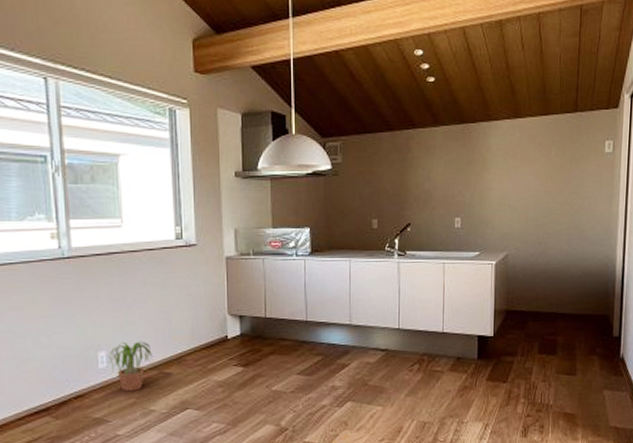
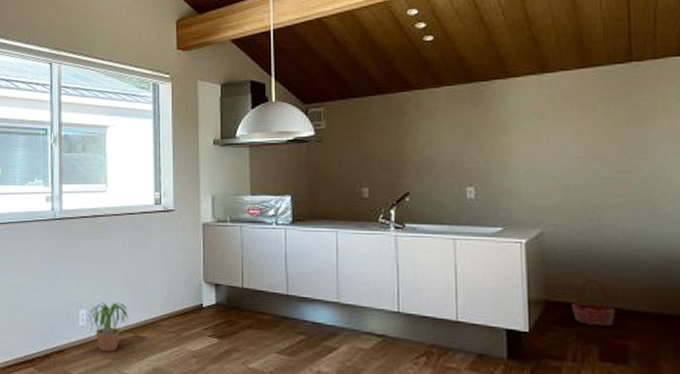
basket: none [524,291,552,327] -> present [572,279,616,326]

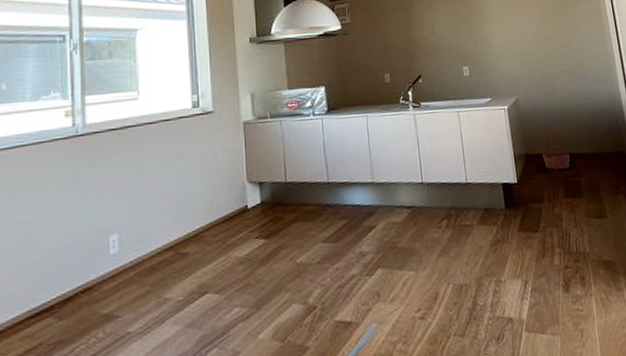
potted plant: present [87,302,128,352] -> none [119,219,168,279]

